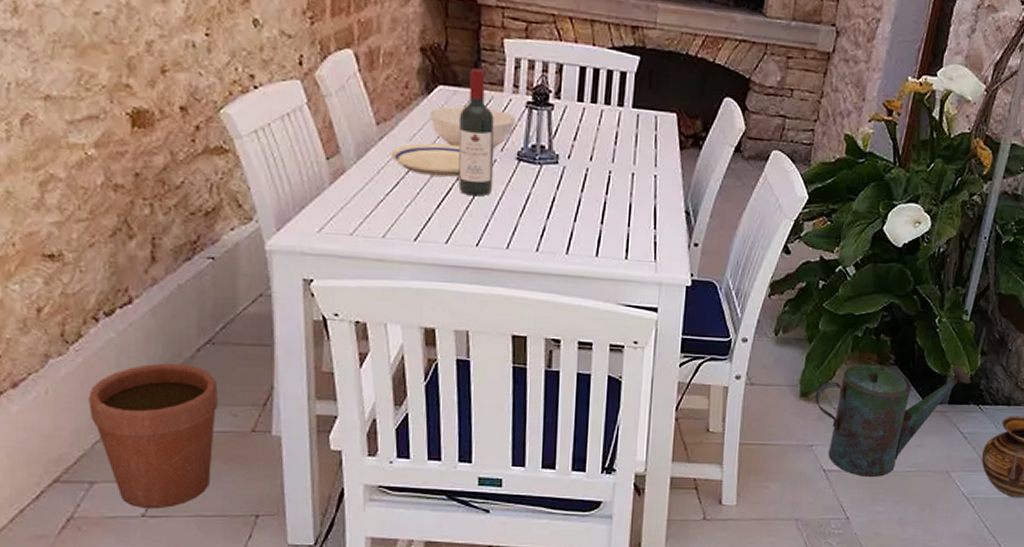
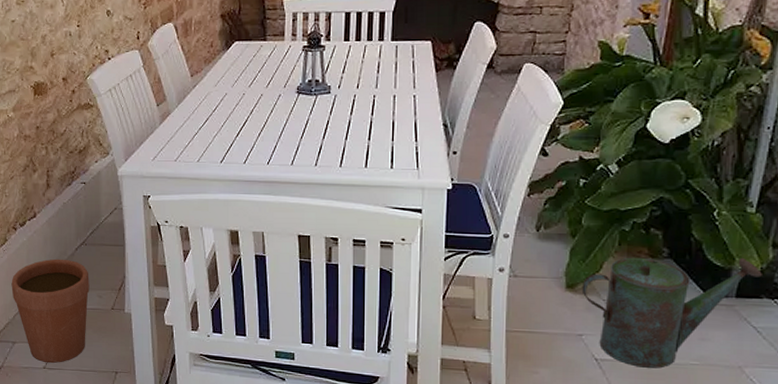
plate: present [391,143,461,177] -> none [202,86,253,111]
bowl: present [430,105,516,149] -> none [229,55,295,87]
wine bottle: present [458,68,495,196] -> none [251,24,279,125]

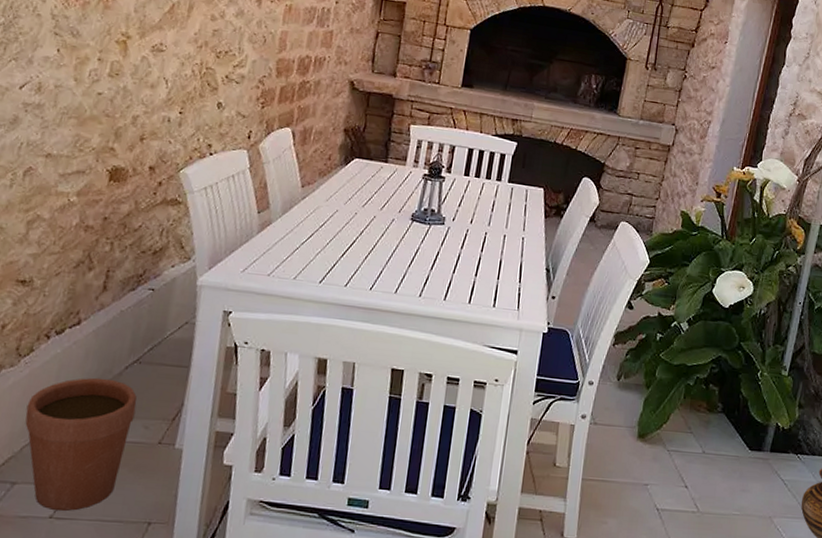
watering can: present [581,257,762,369] -> none [650,410,790,519]

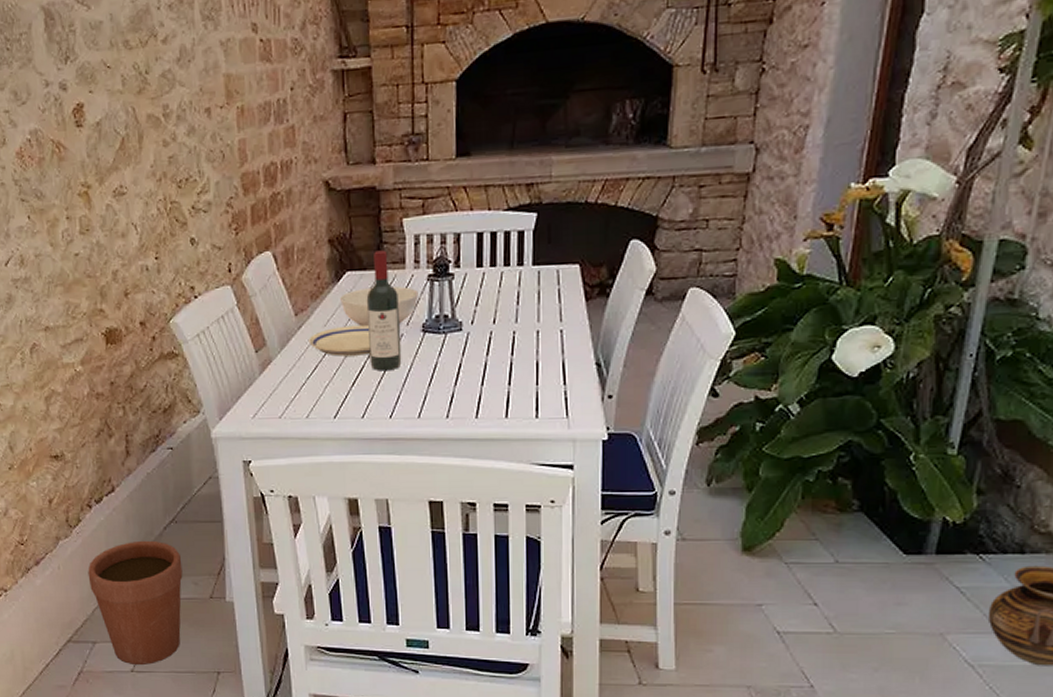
plate: none [309,203,367,232] -> present [309,324,371,356]
bowl: none [345,175,414,211] -> present [340,286,419,326]
wine bottle: none [361,146,396,248] -> present [366,250,402,371]

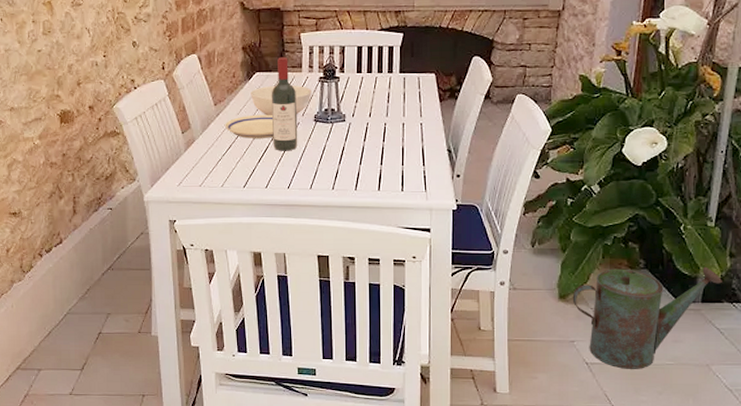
flowerpot: present [88,540,183,665] -> none [37,284,116,389]
watering can: none [760,507,965,640] -> present [572,266,722,369]

